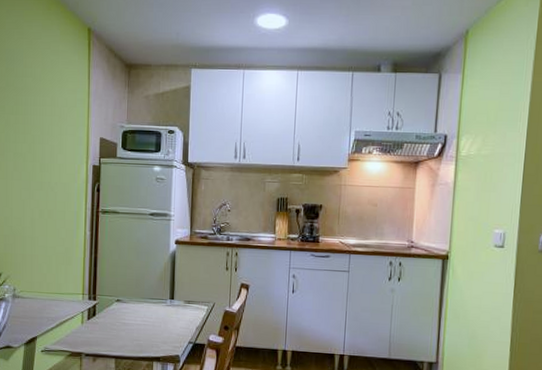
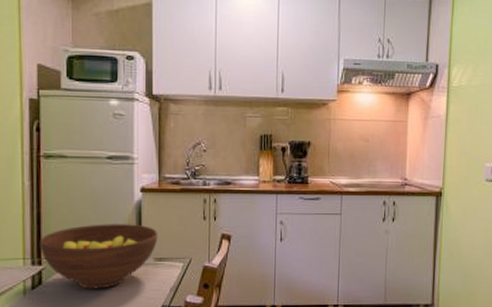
fruit bowl: none [95,269,188,324] -> present [39,224,158,289]

